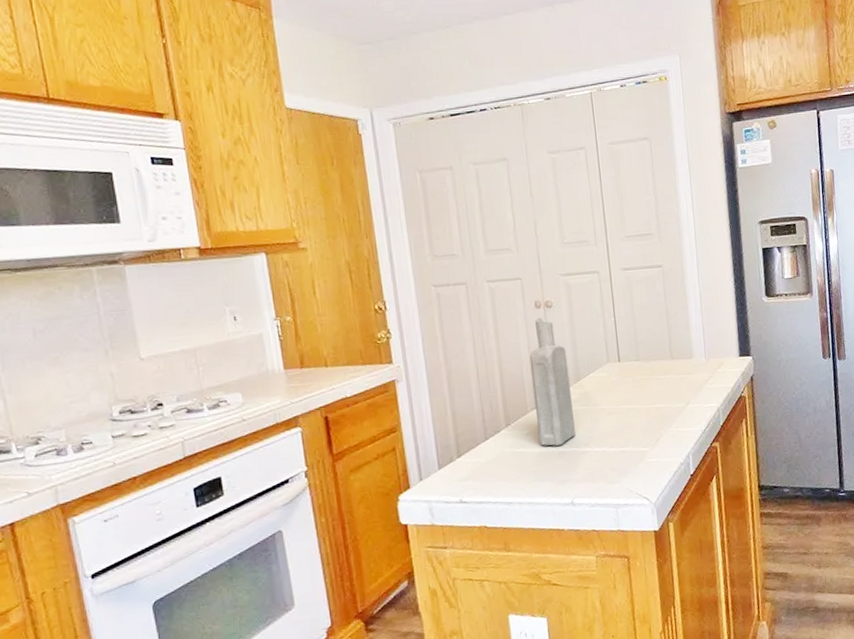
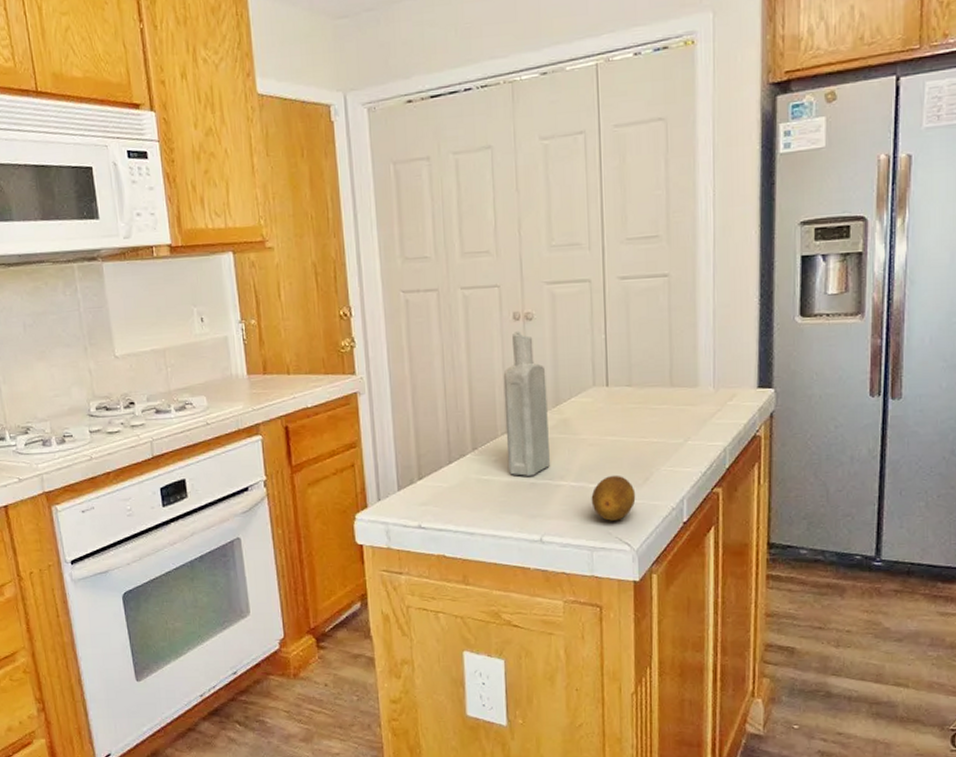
fruit: none [613,438,651,480] -> present [591,475,636,521]

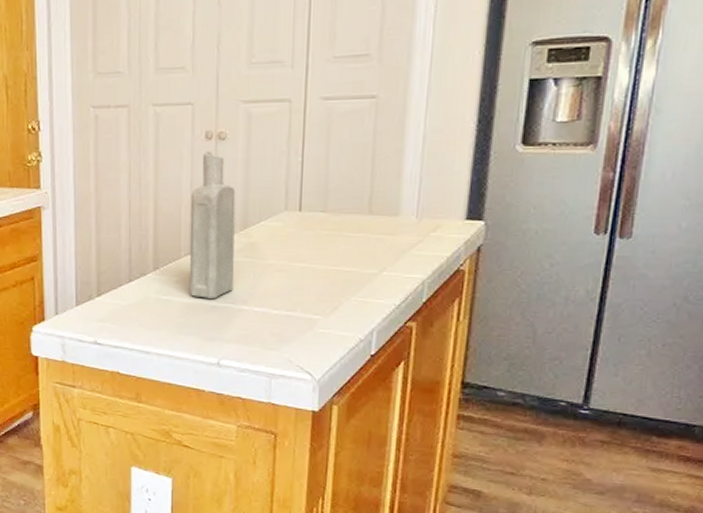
fruit: present [591,475,636,521] -> none [274,302,322,349]

